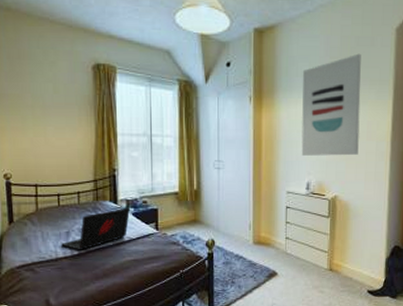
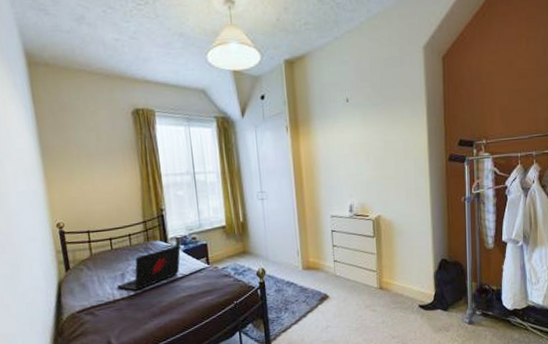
wall art: present [301,53,361,156] -> none [335,74,397,179]

